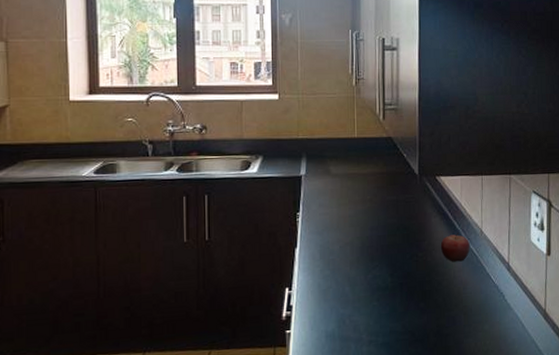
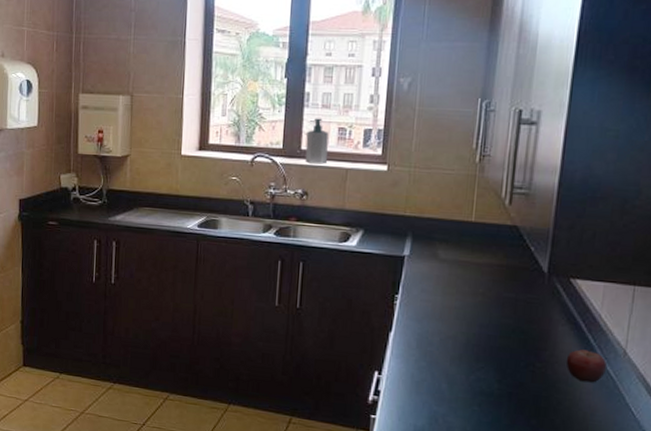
soap bottle: none [200,55,222,100] -> present [305,118,329,166]

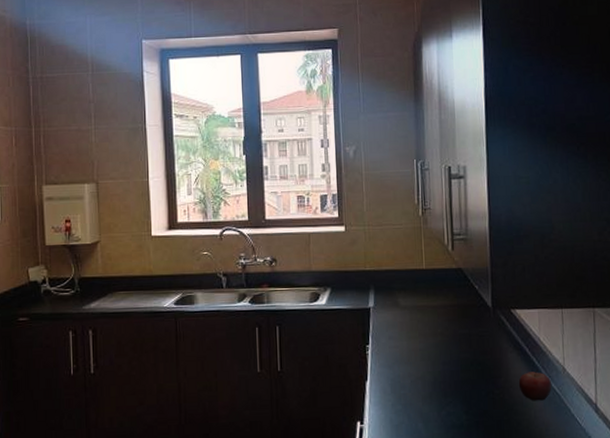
soap bottle: present [305,118,329,166] -> none [269,189,290,233]

